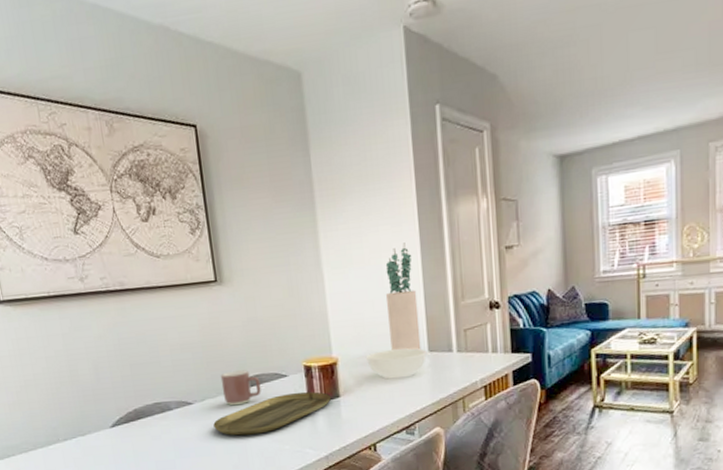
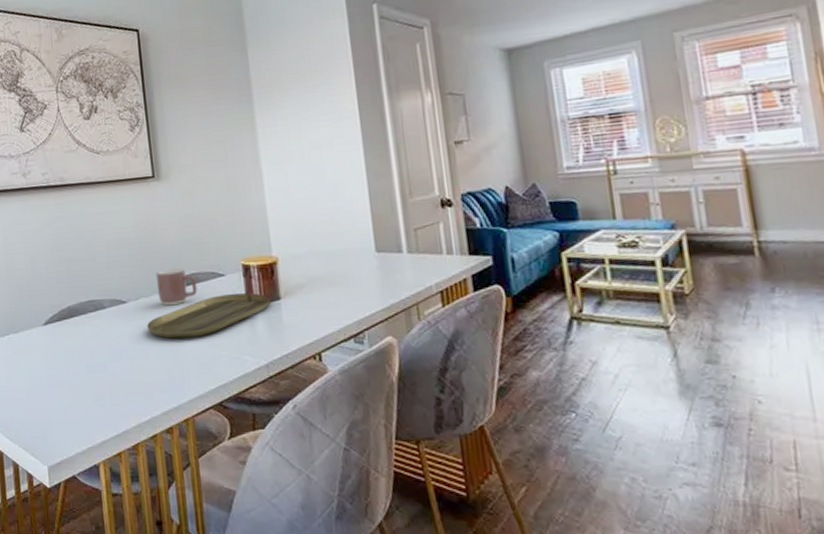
bowl: present [365,348,426,380] -> none [307,248,374,282]
vase: present [385,242,421,351] -> none [326,138,368,251]

